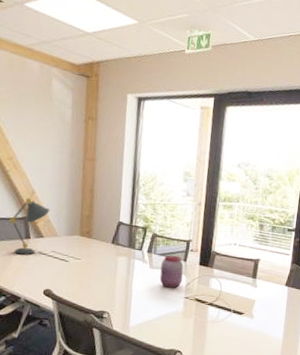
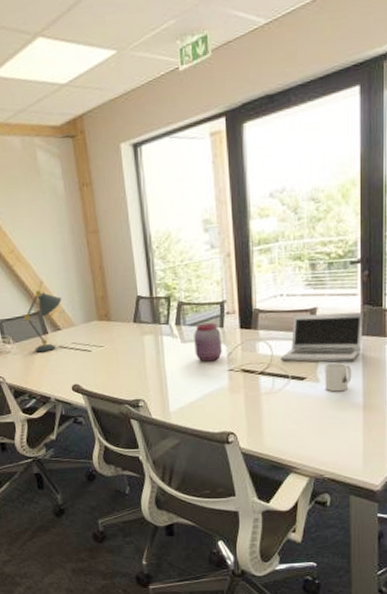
laptop: none [227,262,292,306] -> present [280,312,363,362]
mug: none [257,304,278,328] -> present [324,362,352,392]

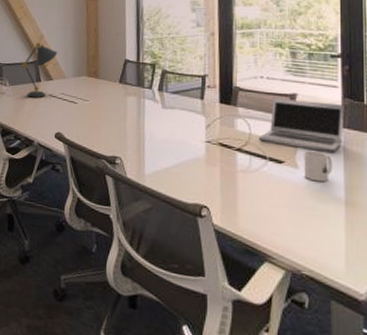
jar: present [194,322,222,362] -> none [174,93,201,131]

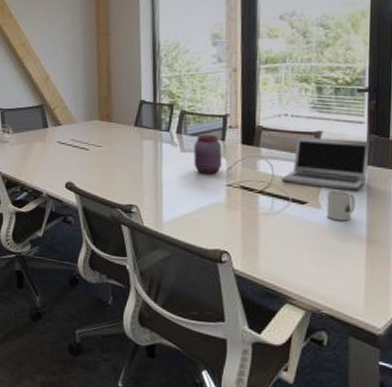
desk lamp: present [22,42,58,98] -> none [27,84,66,146]
jar: none [174,93,201,131] -> present [194,134,222,174]

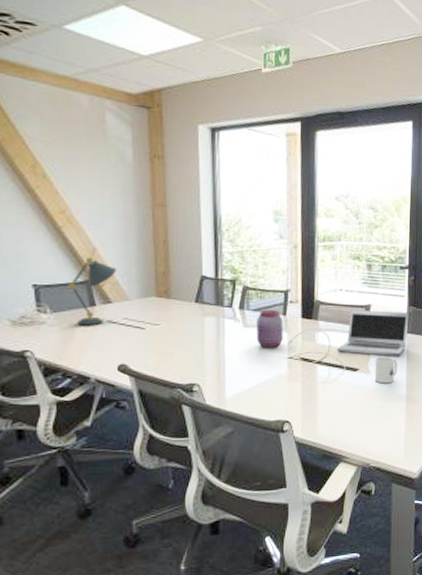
desk lamp: none [27,84,66,146] -> present [68,257,117,326]

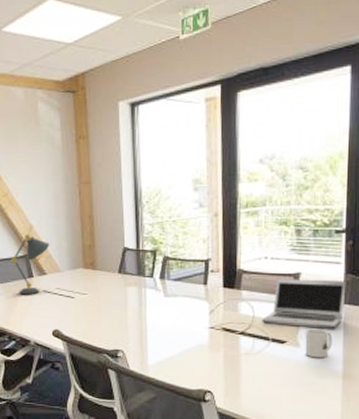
jar: present [256,309,283,348] -> none [177,279,204,318]

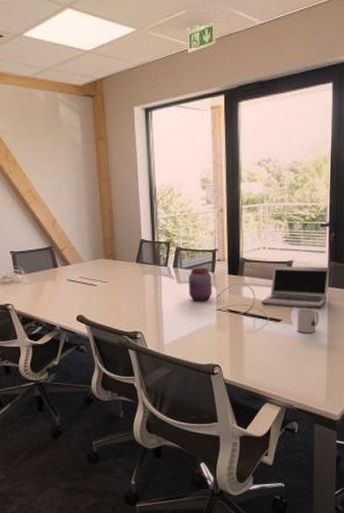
desk lamp: present [11,234,50,295] -> none [36,227,73,284]
jar: none [177,279,204,318] -> present [189,267,212,301]

